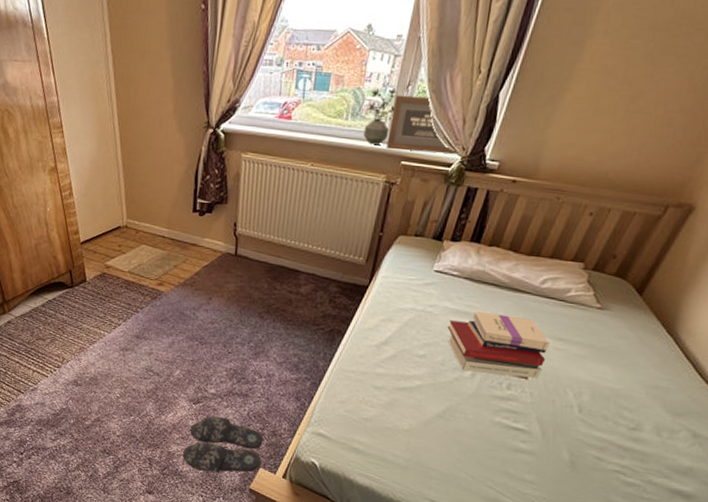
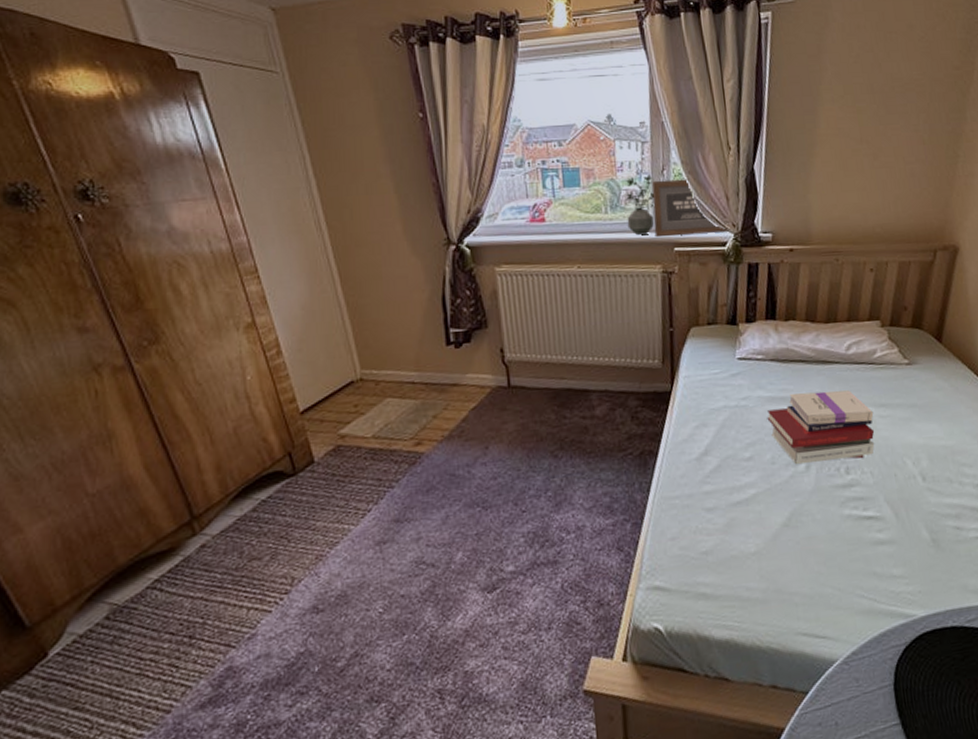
slippers: present [183,416,264,473] -> none [485,599,591,686]

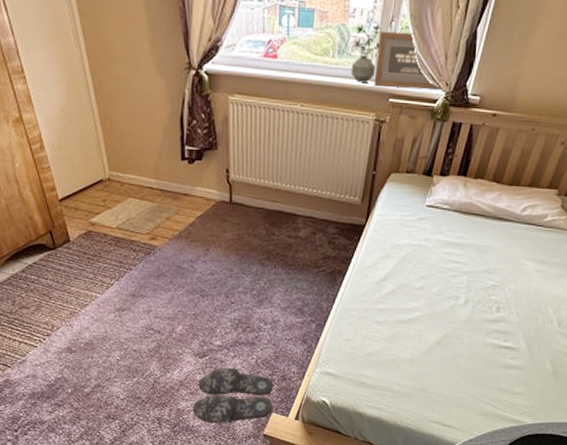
slippers: none [485,599,591,686] -> present [193,367,274,424]
books: present [767,390,875,465] -> none [441,241,532,301]

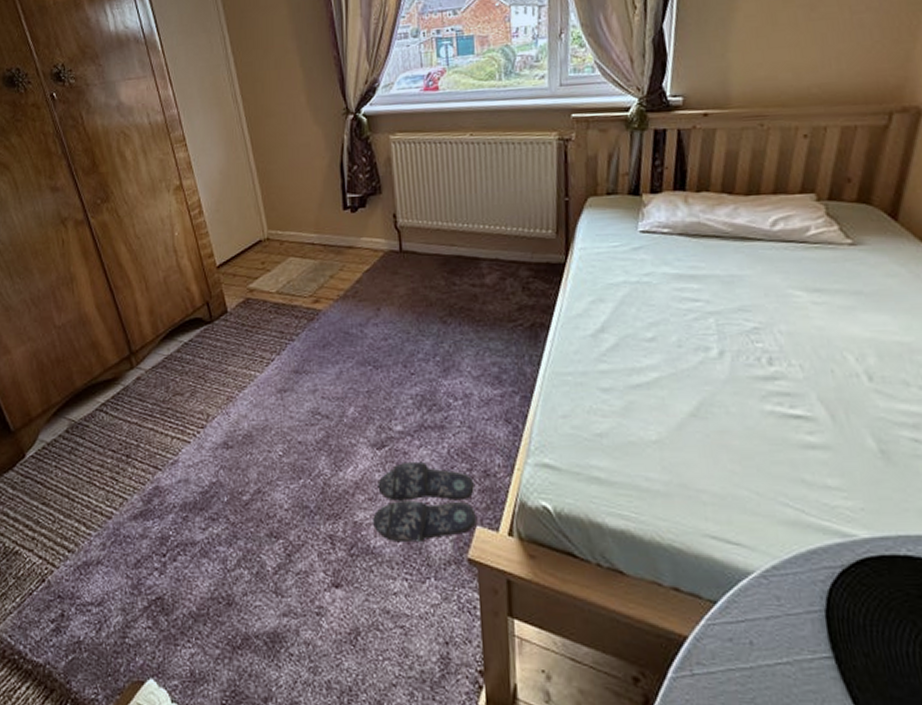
potted plant: present [351,23,380,84] -> none [520,38,551,103]
picture frame: present [374,30,442,91] -> none [548,41,633,104]

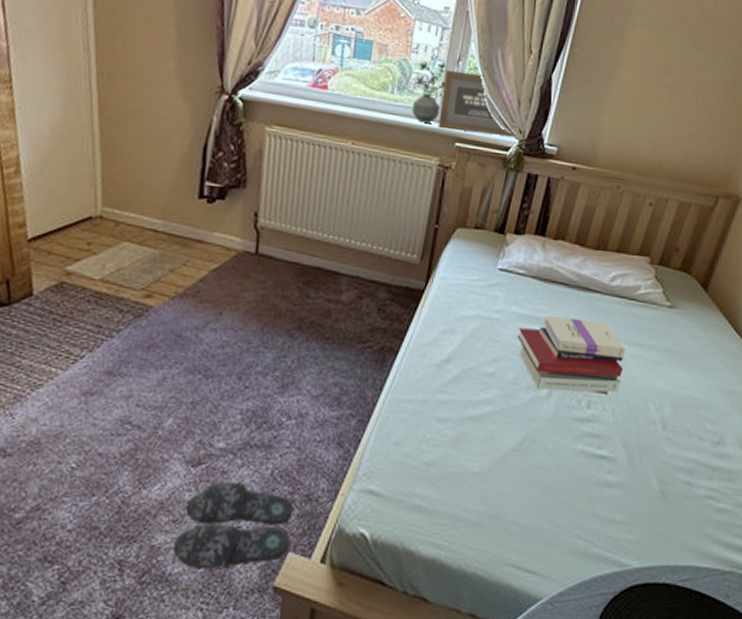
potted plant: none [520,38,551,103] -> present [411,61,446,124]
picture frame: none [548,41,633,104] -> present [438,69,514,138]
books: none [673,270,806,350] -> present [517,315,626,394]

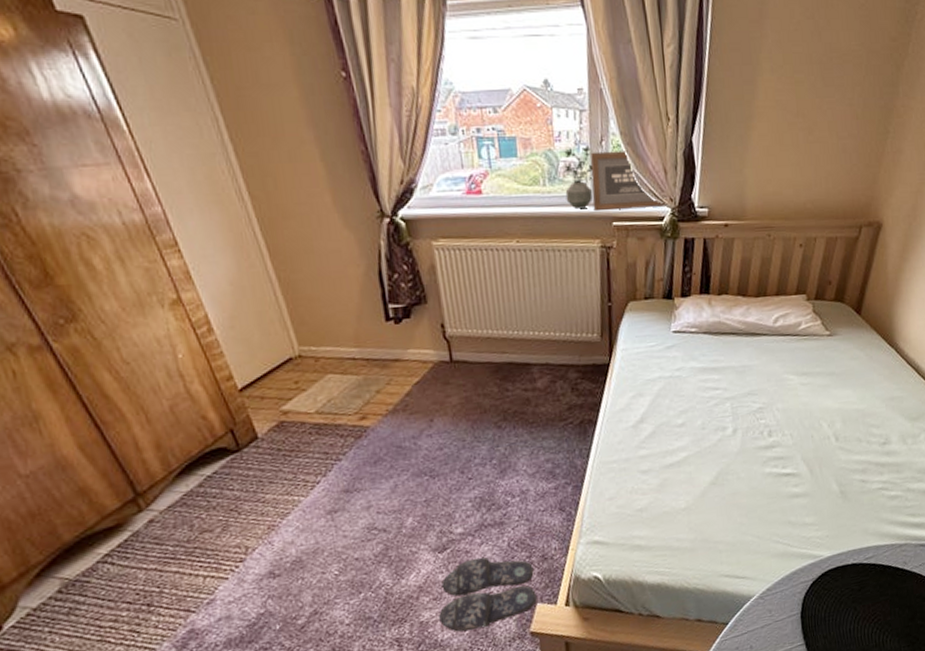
books: present [517,315,626,394] -> none [699,360,796,430]

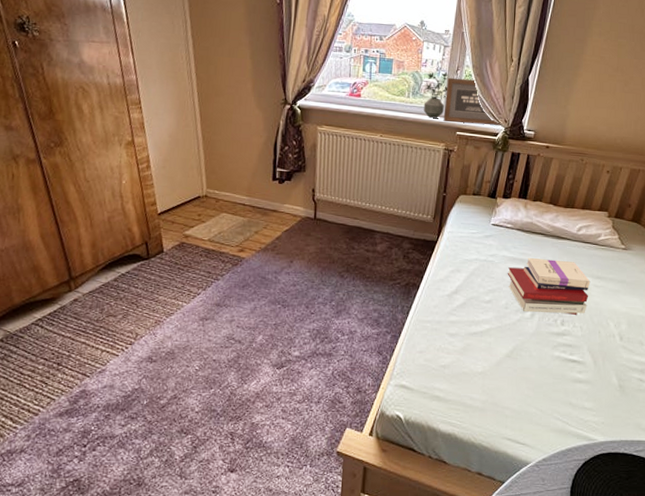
slippers: present [439,556,537,632] -> none [267,379,349,439]
books: none [699,360,796,430] -> present [507,257,591,315]

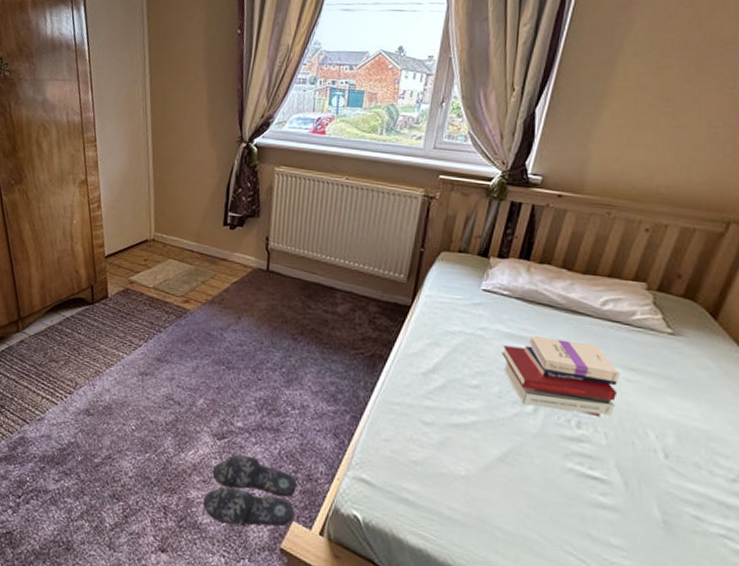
slippers: none [267,379,349,439] -> present [203,454,297,526]
potted plant: present [423,71,448,119] -> none [398,104,430,160]
picture frame: present [443,77,501,126] -> none [423,111,497,169]

